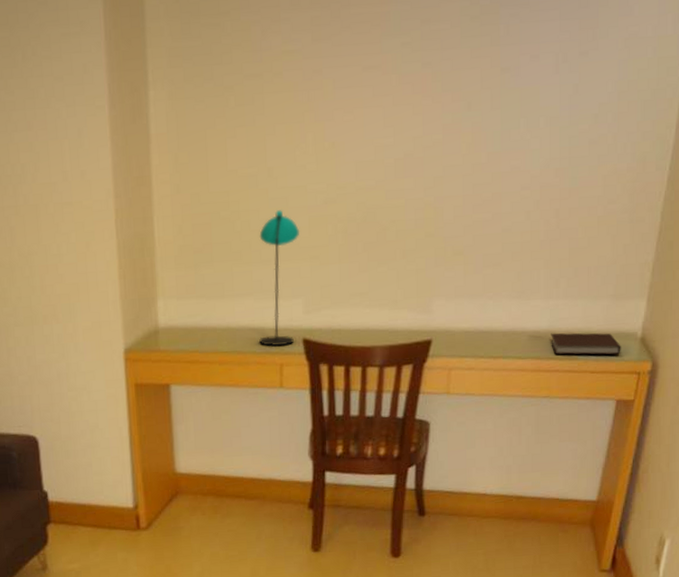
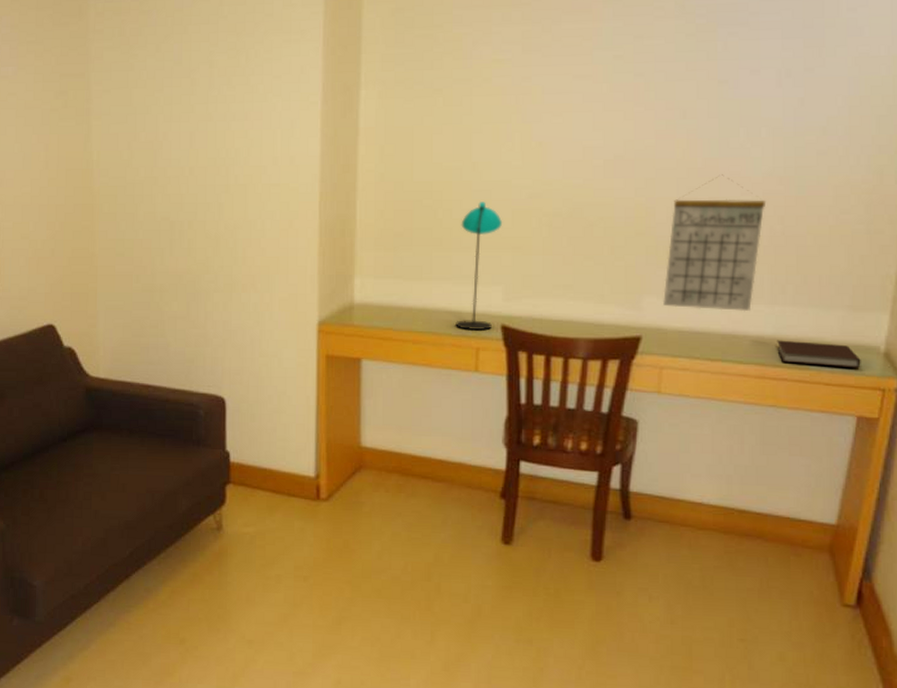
calendar: none [451,169,543,309] -> present [663,174,767,312]

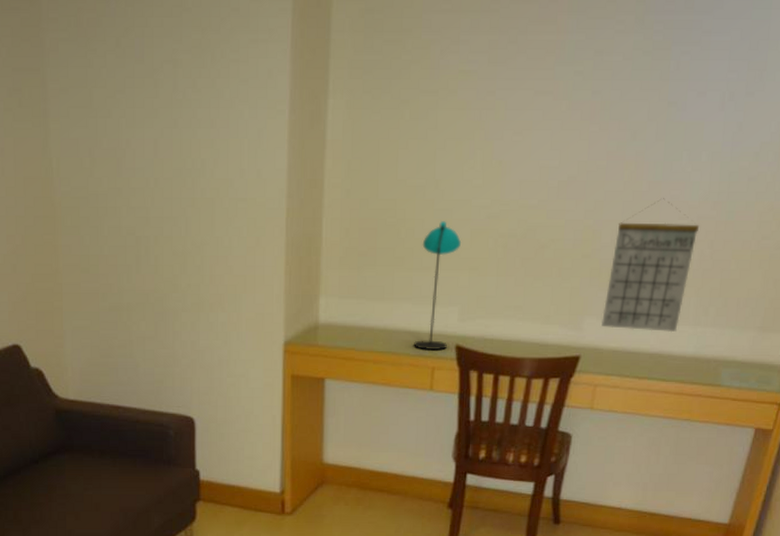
notebook: present [777,340,861,369] -> none [695,359,764,385]

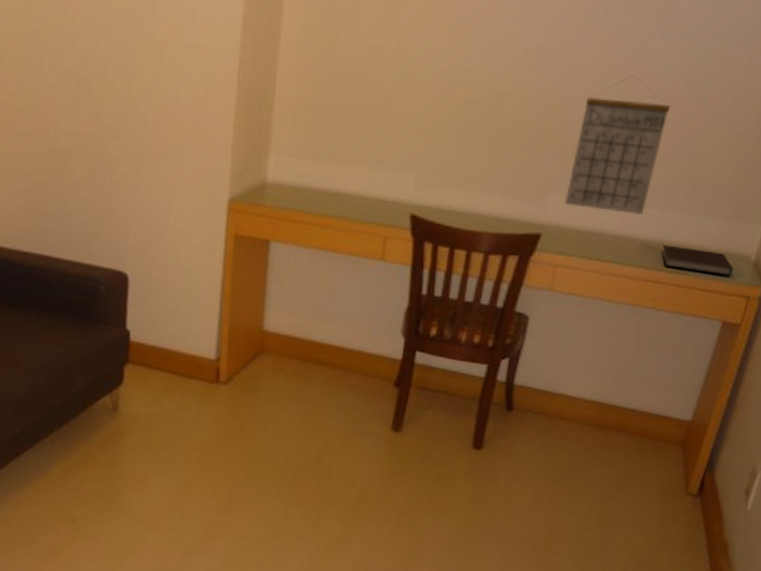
desk lamp: present [414,221,461,351] -> none [366,83,421,219]
notebook: none [695,359,764,385] -> present [661,244,733,276]

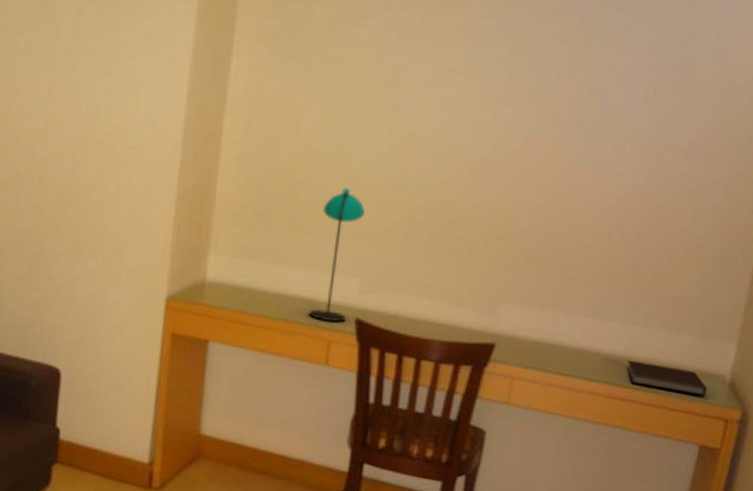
desk lamp: none [366,83,421,219] -> present [309,188,365,323]
calendar: present [565,75,671,216] -> none [519,186,627,328]

